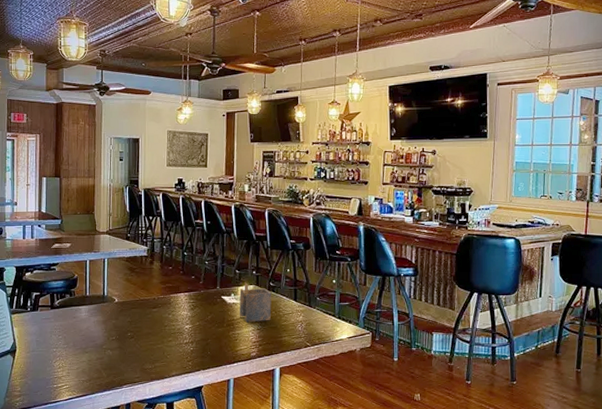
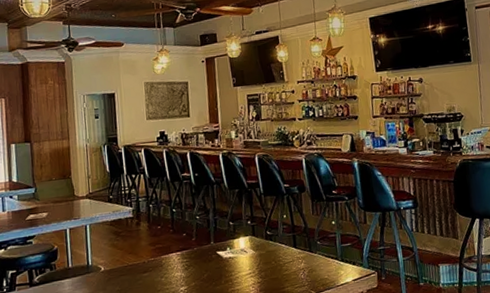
napkin holder: present [239,282,272,323] -> none [235,233,271,277]

